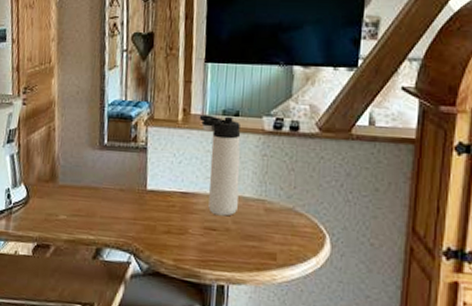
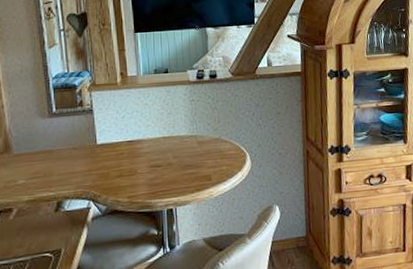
thermos bottle: present [199,114,241,217] -> none [135,74,176,155]

